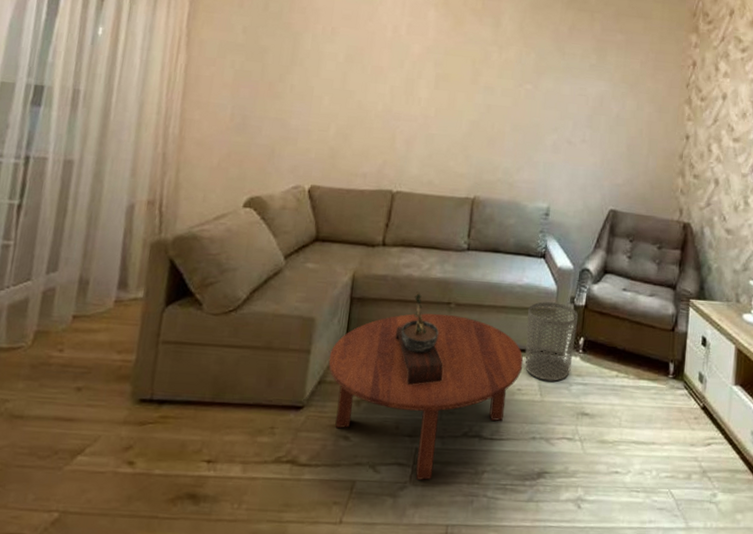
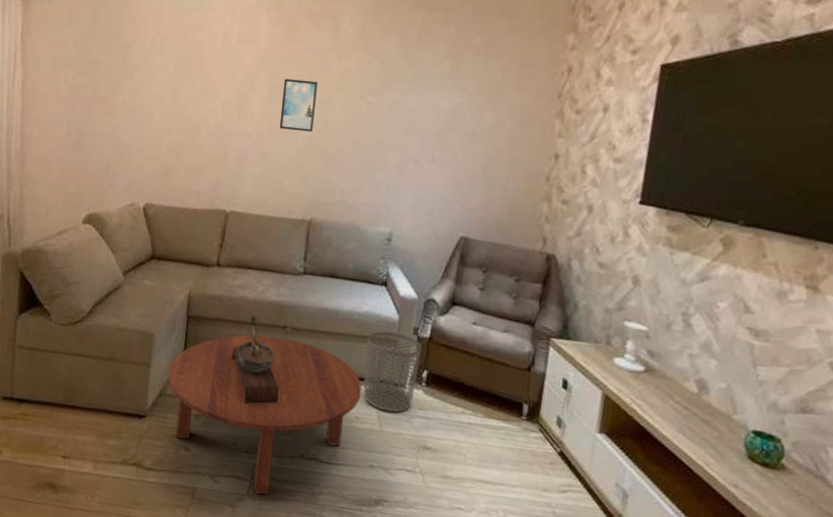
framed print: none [445,67,481,116] -> present [279,78,318,132]

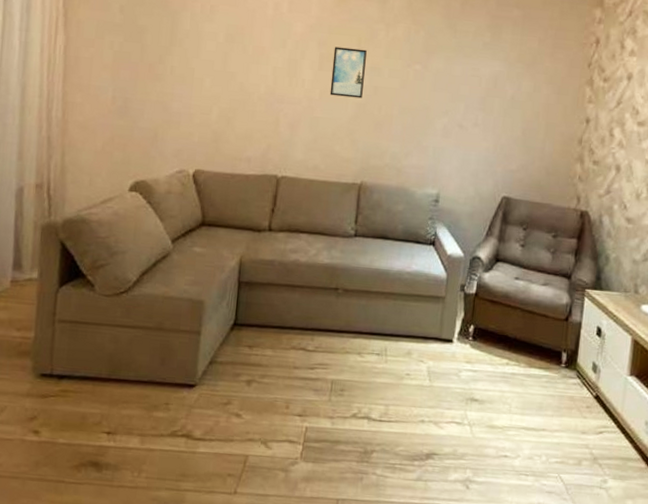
coffee table: present [168,335,362,495] -> none [218,298,412,457]
bonsai tree: present [231,313,279,404] -> none [283,277,332,367]
waste bin: present [363,331,422,413] -> none [413,289,468,368]

